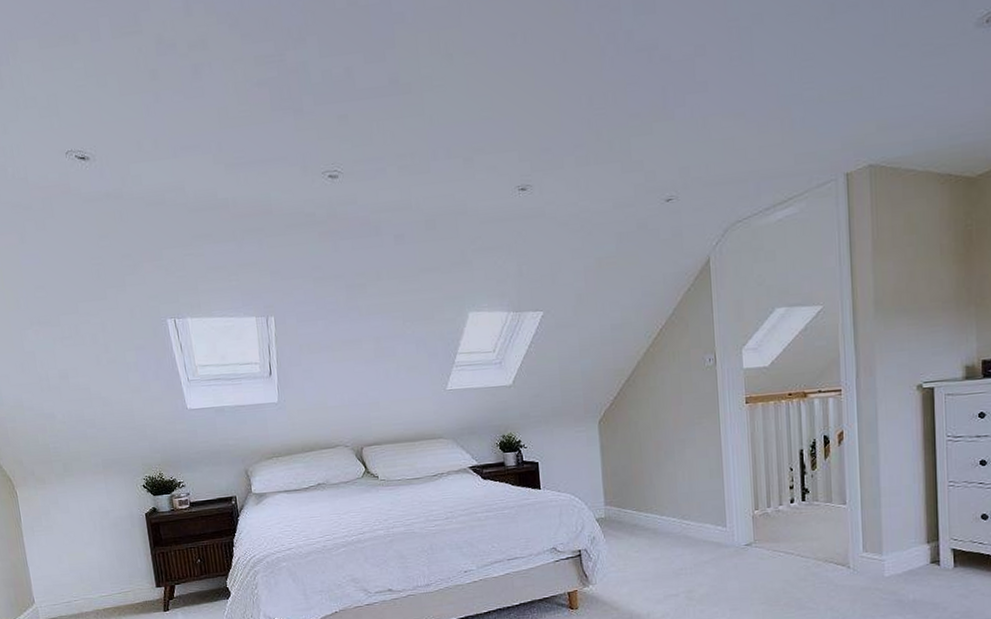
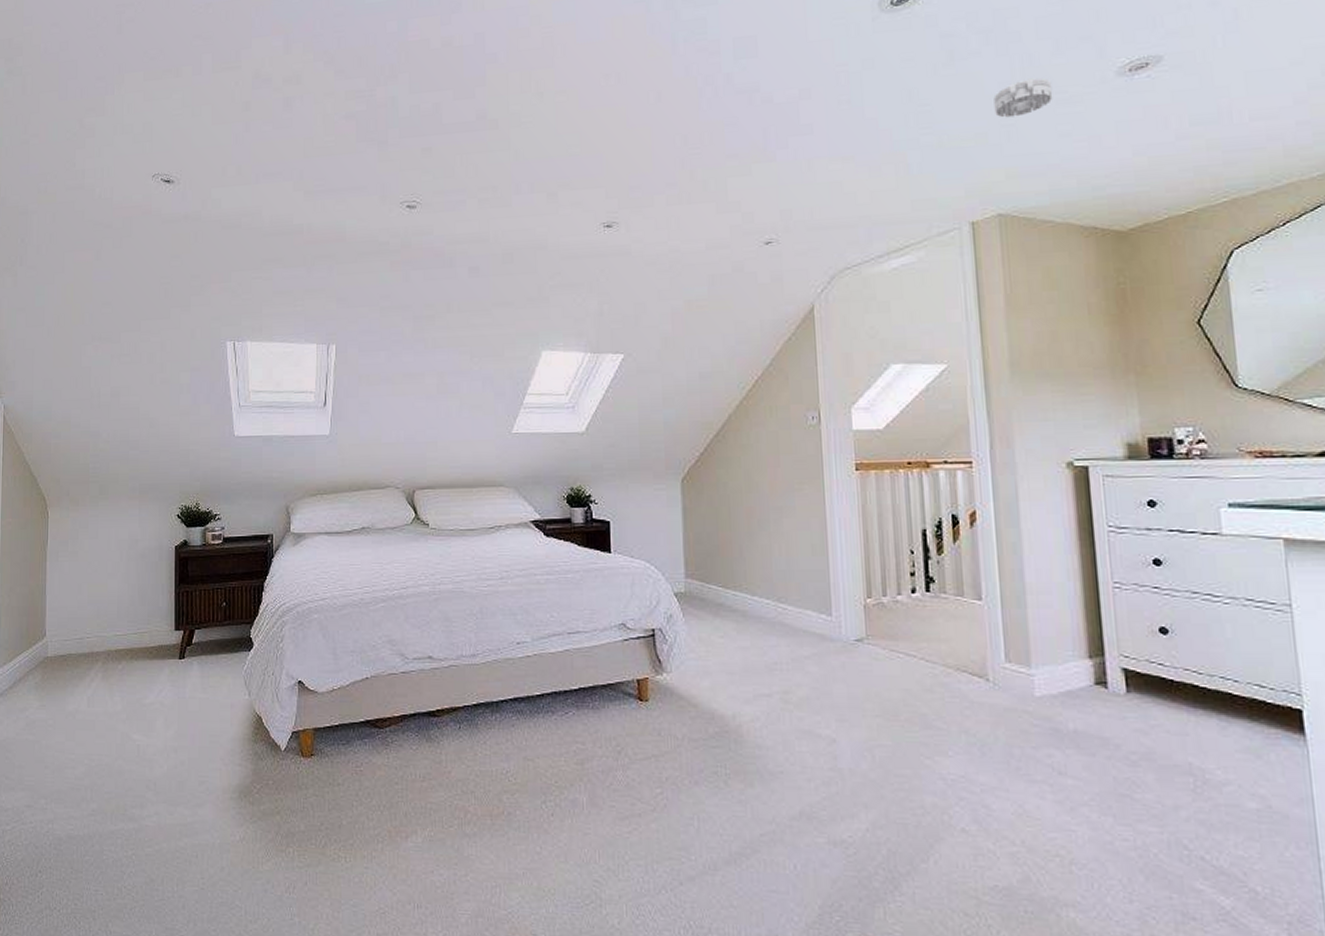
smoke detector: none [868,30,920,71] -> present [993,78,1053,118]

